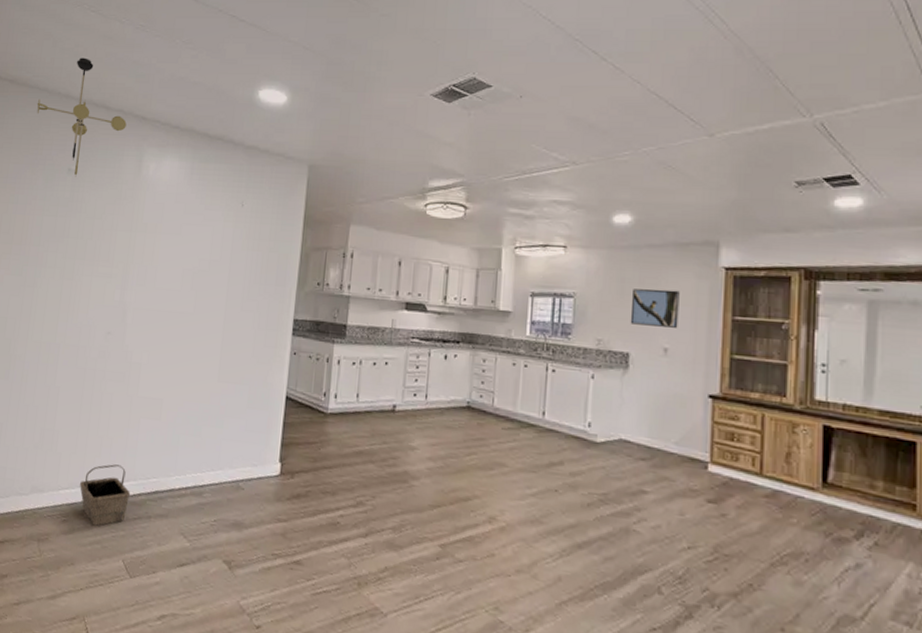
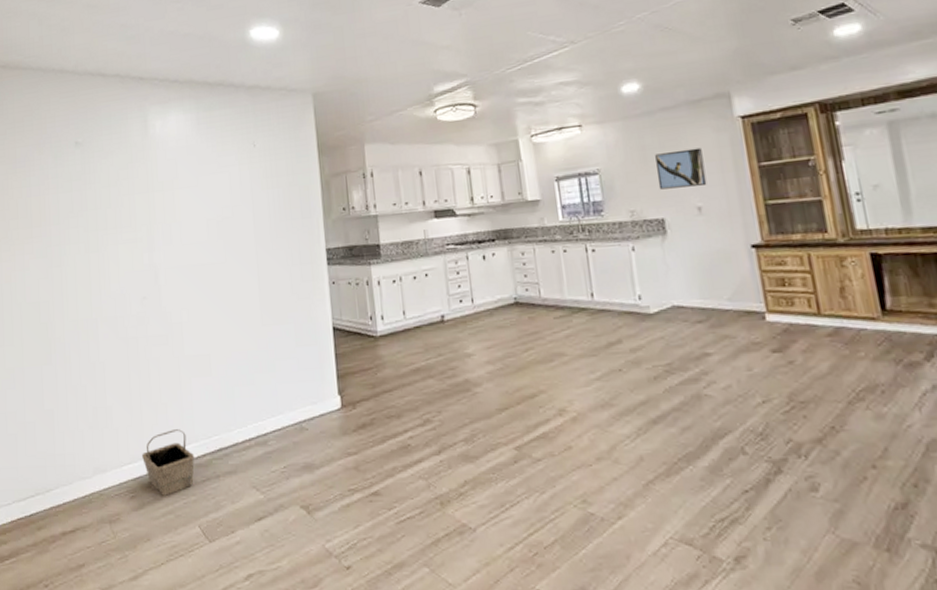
ceiling light fixture: present [37,57,127,177] -> none [33,30,125,149]

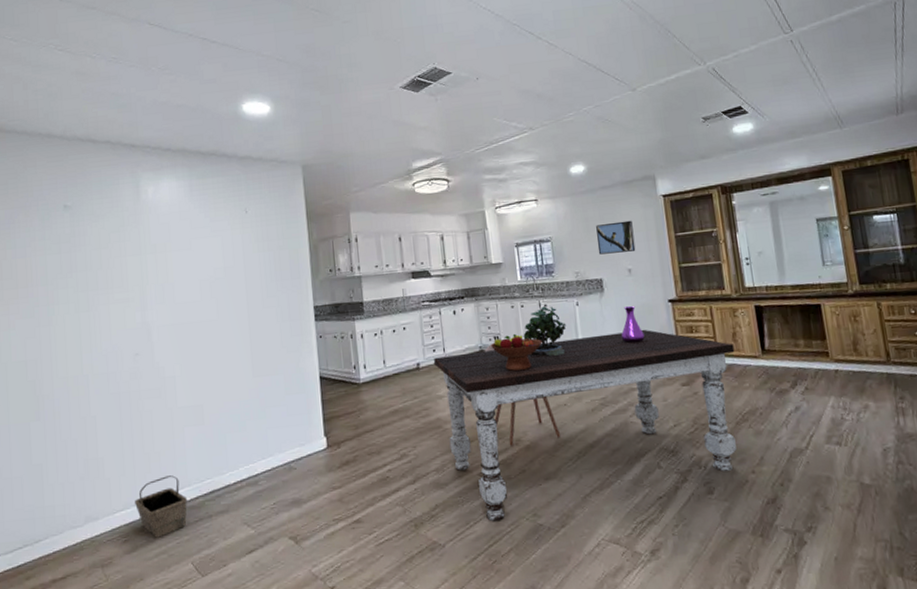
dining table: none [461,280,850,506] -> present [434,329,737,522]
chair: none [520,288,616,417] -> present [484,338,561,446]
fruit bowl: none [527,283,590,328] -> present [490,333,542,372]
potted plant: none [566,247,620,311] -> present [523,303,567,356]
vase: none [689,252,721,298] -> present [621,306,645,343]

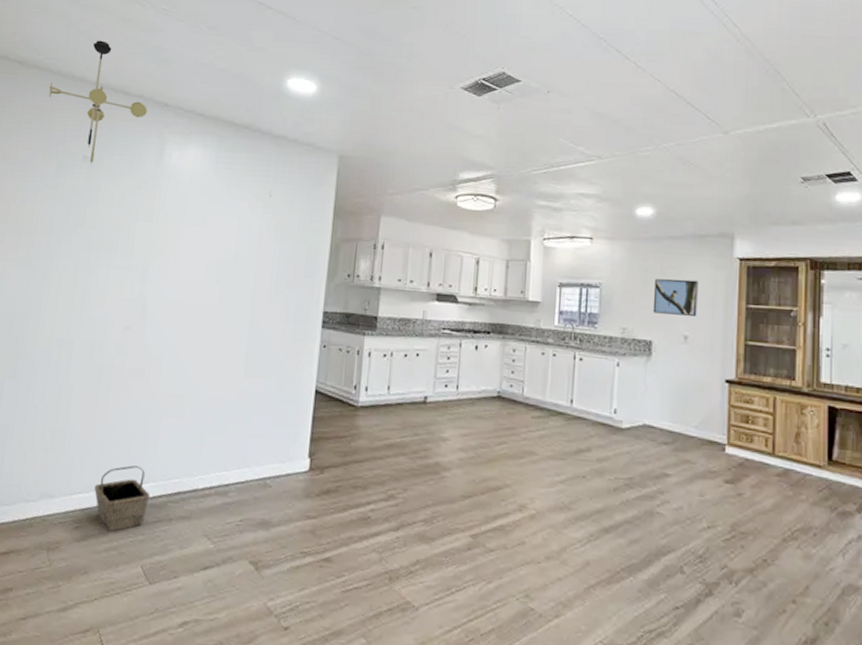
ceiling light fixture: none [17,96,117,213] -> present [49,40,147,165]
dining table: present [434,329,737,522] -> none [444,394,795,595]
chair: present [484,338,561,446] -> none [500,388,573,513]
fruit bowl: present [490,333,542,372] -> none [510,382,570,429]
potted plant: present [523,303,567,356] -> none [549,355,601,419]
vase: present [621,306,645,343] -> none [662,378,690,423]

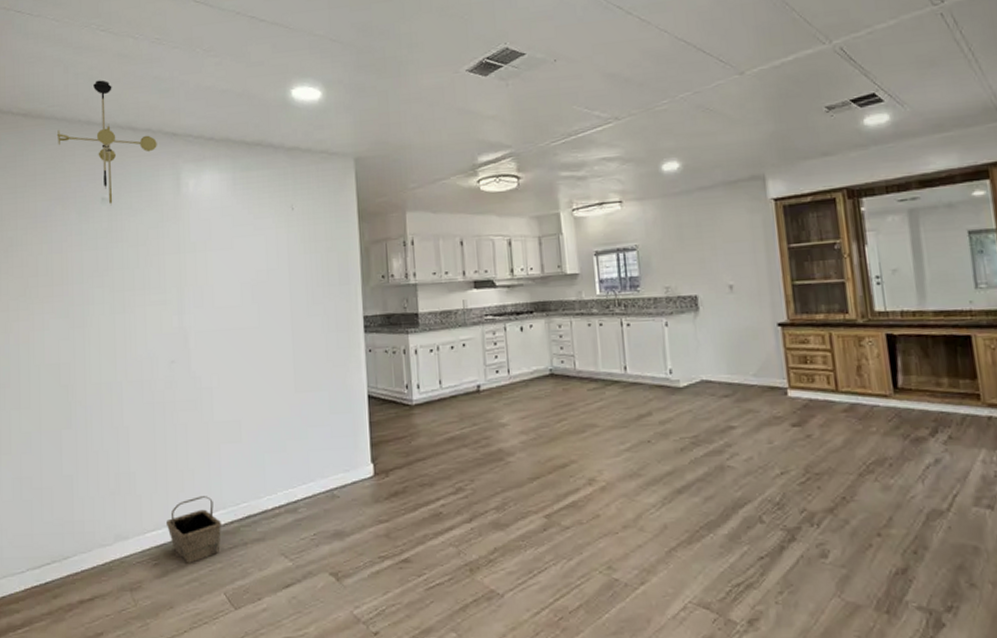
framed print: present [652,279,698,316] -> none [691,227,739,267]

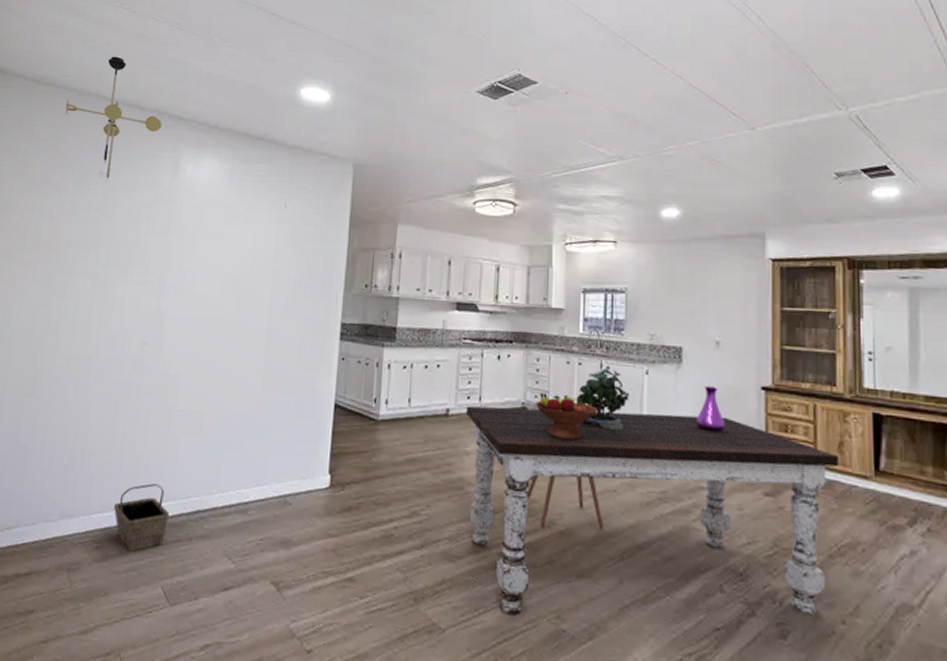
dining table: none [497,357,859,572] -> present [466,406,839,616]
chair: none [555,360,643,486] -> present [527,398,605,529]
fruit bowl: none [562,356,624,400] -> present [535,392,598,441]
potted plant: none [601,321,653,384] -> present [576,363,630,430]
vase: none [718,329,748,373] -> present [695,386,725,433]

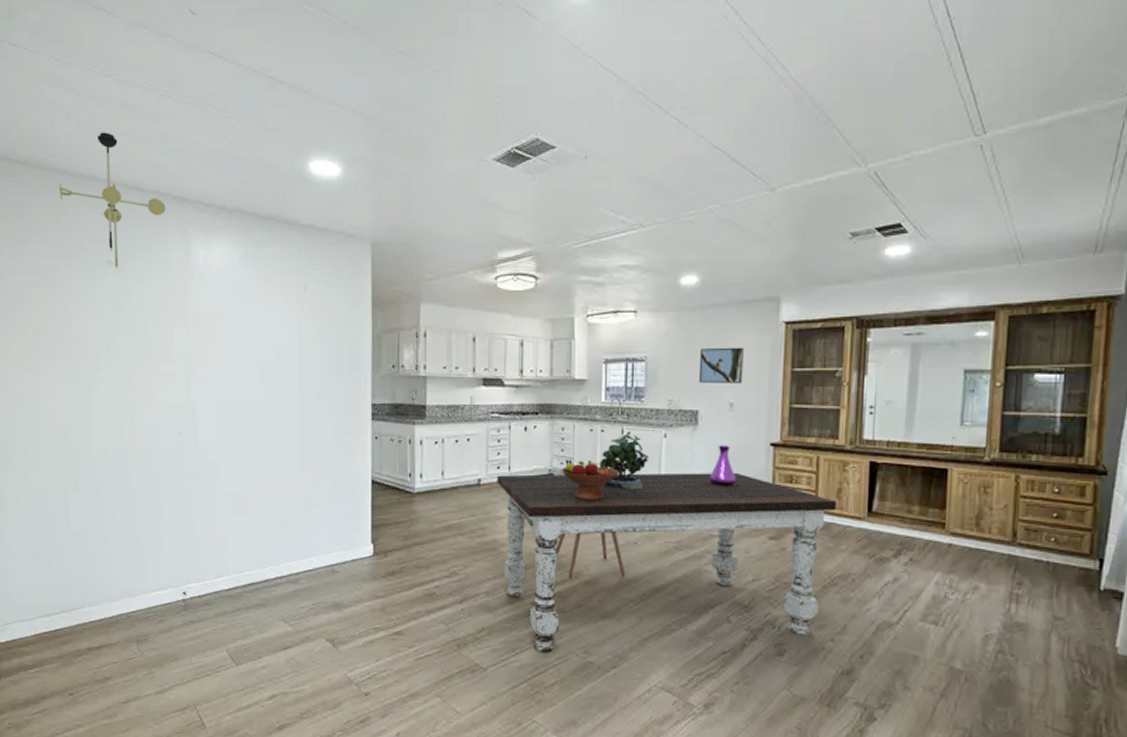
basket: present [114,483,170,552] -> none [172,562,226,622]
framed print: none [681,282,729,321] -> present [698,347,744,383]

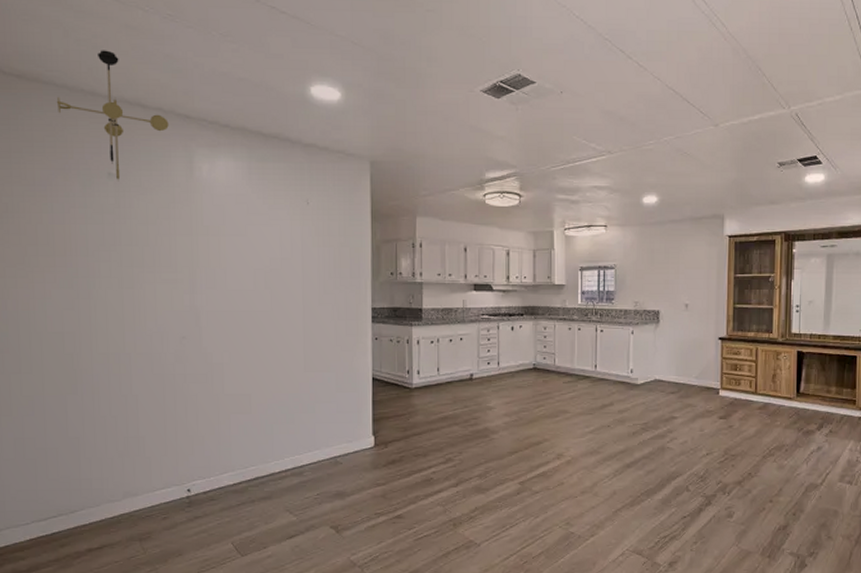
dining table: present [497,472,837,653] -> none [488,362,772,527]
chair: present [553,464,626,579] -> none [537,358,601,460]
fruit bowl: present [561,459,619,501] -> none [544,354,594,391]
potted plant: present [599,429,650,489] -> none [577,328,620,379]
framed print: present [698,347,744,383] -> none [659,257,696,287]
vase: present [709,445,736,487] -> none [669,340,692,375]

